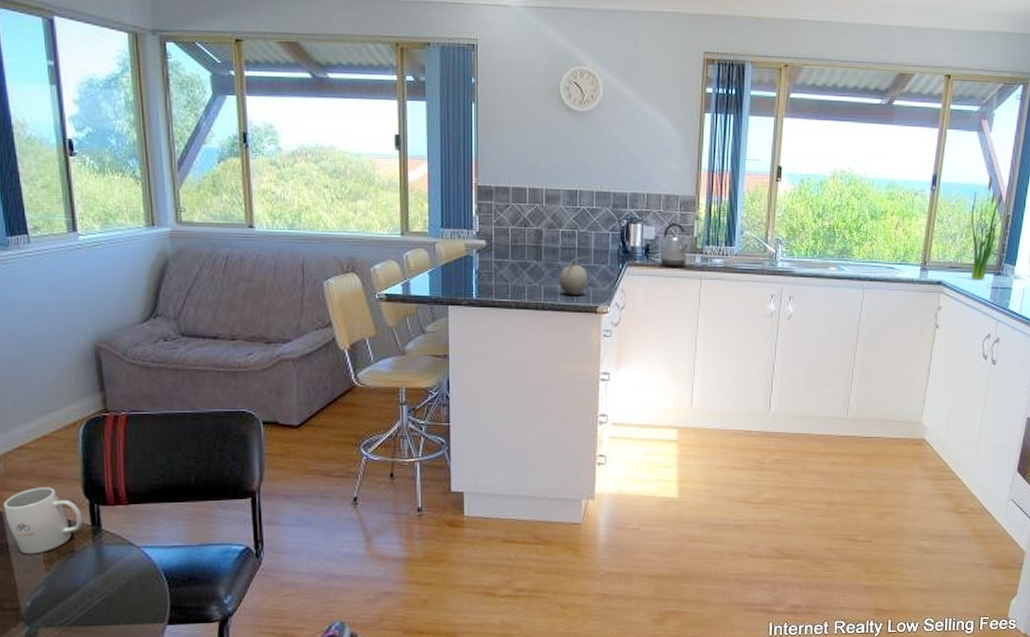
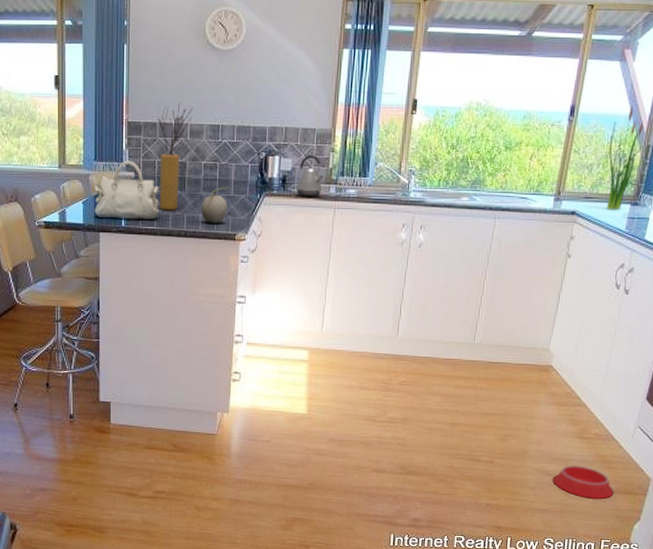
shoulder bag: none [441,227,515,291] -> present [94,160,160,220]
vase: none [510,166,549,282] -> present [158,103,194,211]
pet bowl: none [930,541,991,575] -> present [552,465,614,499]

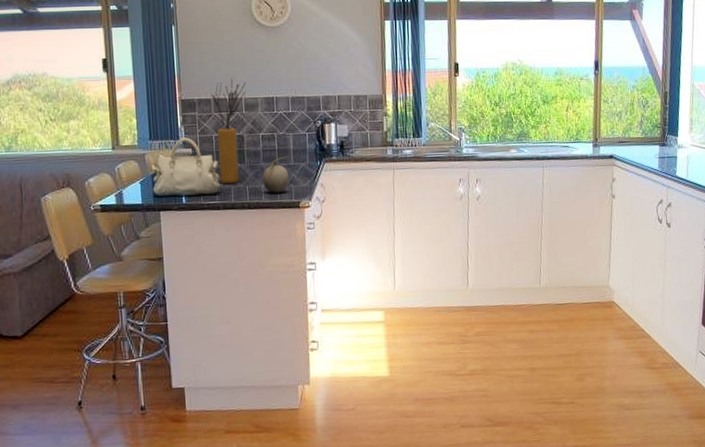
kettle: present [296,154,323,197] -> none [354,120,380,161]
pet bowl: present [552,465,614,499] -> none [631,395,688,428]
plant: present [607,105,644,211] -> none [632,57,661,152]

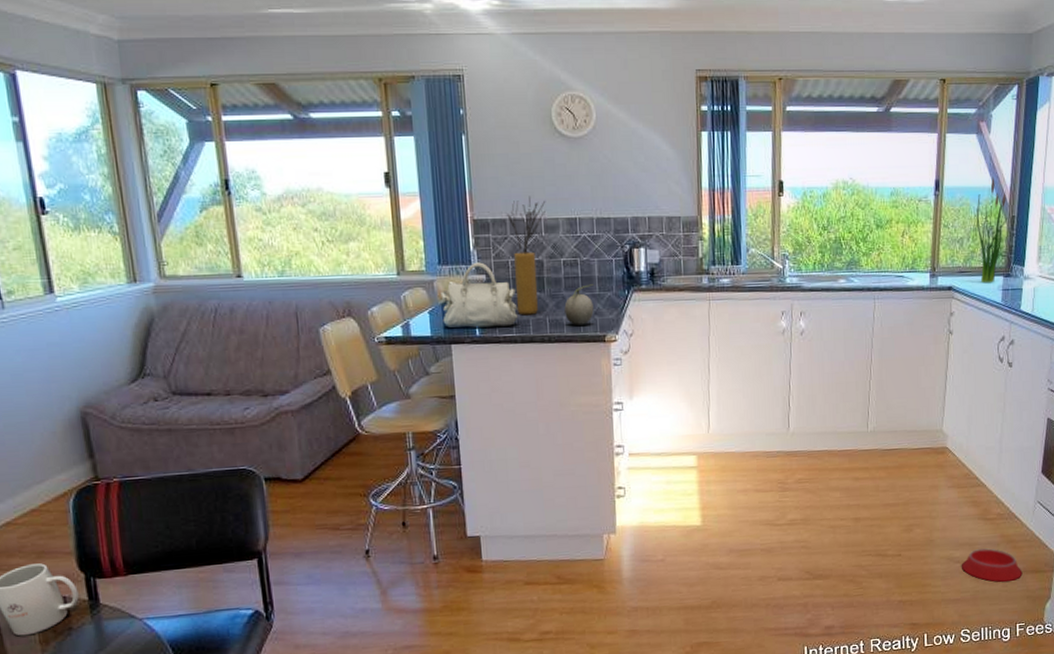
pet bowl: none [631,395,688,428] -> present [961,548,1023,582]
plant: none [632,57,661,152] -> present [976,176,1008,284]

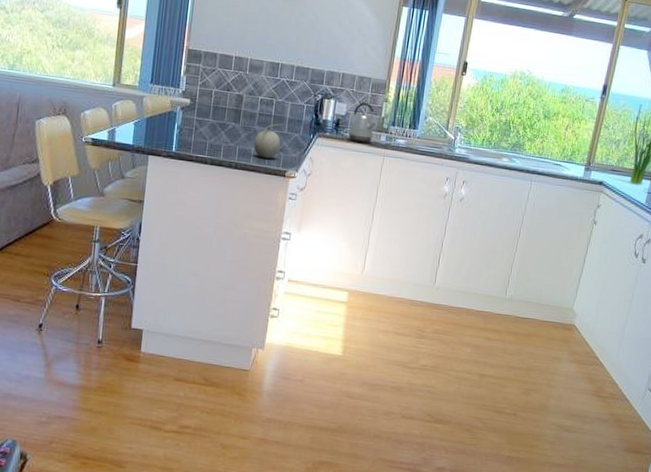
shoulder bag: present [440,262,518,328] -> none [145,87,214,148]
vase: present [507,196,546,315] -> none [212,37,255,142]
kettle: none [666,244,695,290] -> present [348,102,375,144]
pet bowl: present [961,548,1023,582] -> none [569,422,624,457]

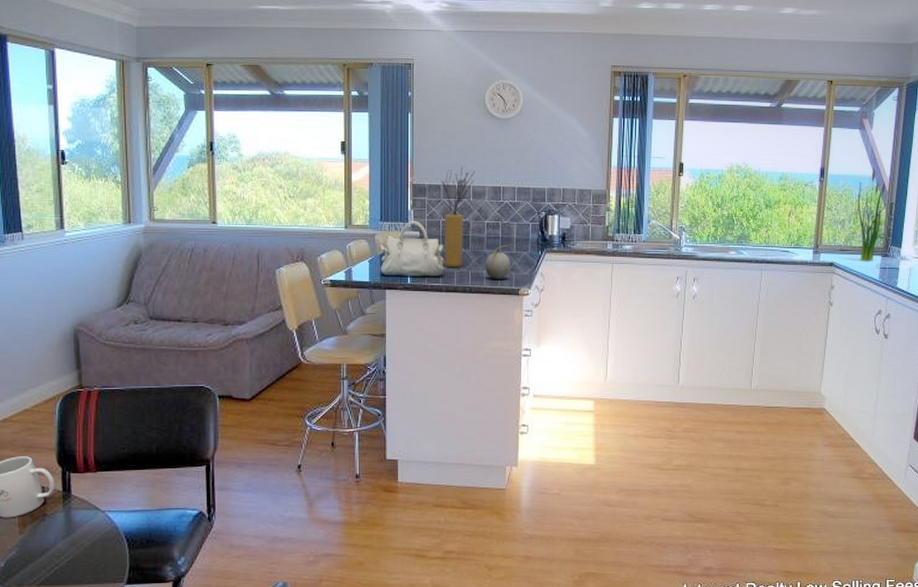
shoulder bag: none [145,87,214,148] -> present [380,220,445,277]
vase: none [212,37,255,142] -> present [442,166,476,268]
kettle: present [348,102,375,144] -> none [575,213,600,253]

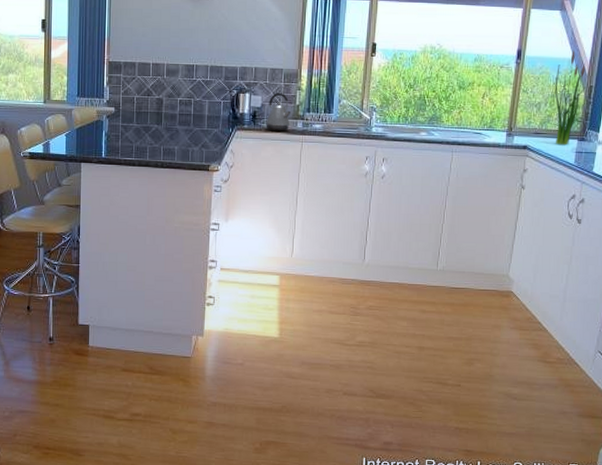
shoulder bag: present [380,220,445,277] -> none [76,96,138,151]
vase: present [442,166,476,268] -> none [137,44,170,144]
fruit: present [485,244,512,279] -> none [177,121,203,155]
kettle: none [575,213,600,253] -> present [266,92,291,132]

